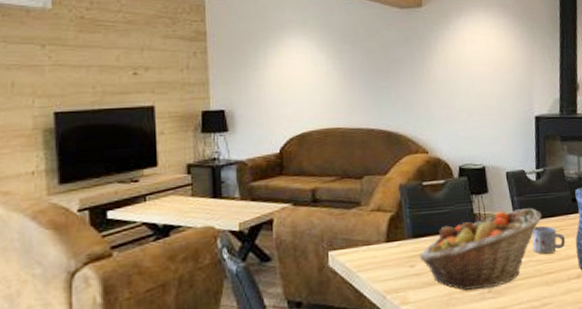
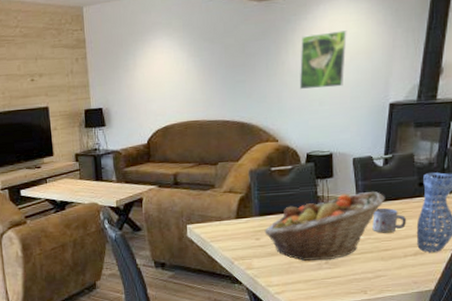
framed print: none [444,43,490,99] -> present [299,30,347,90]

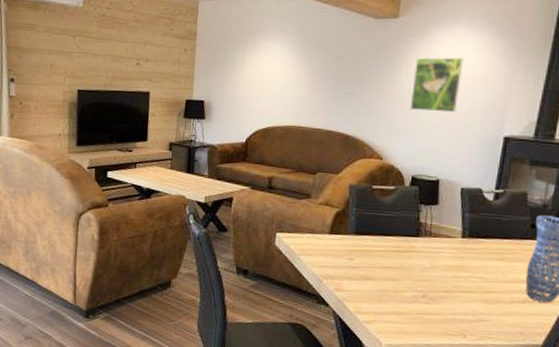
fruit basket: present [264,190,385,261] -> none [358,224,494,294]
mug: present [372,207,407,233] -> none [477,244,516,274]

